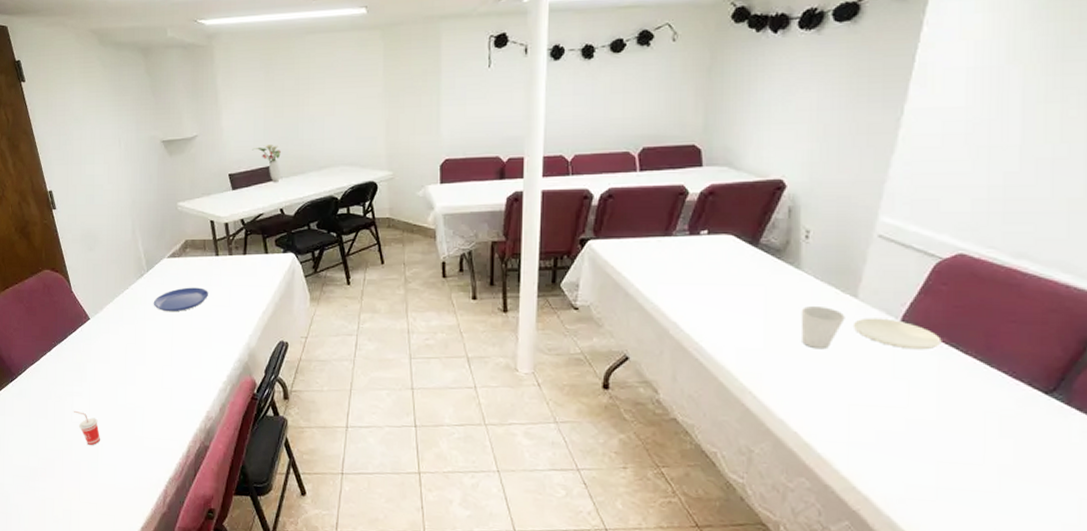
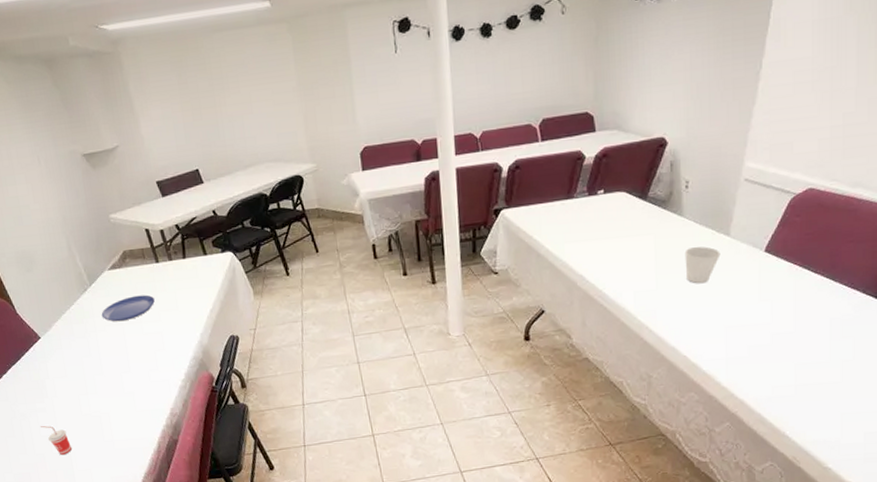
flower arrangement: present [252,144,282,182] -> none [176,147,209,185]
plate: present [852,318,942,350] -> none [726,250,797,275]

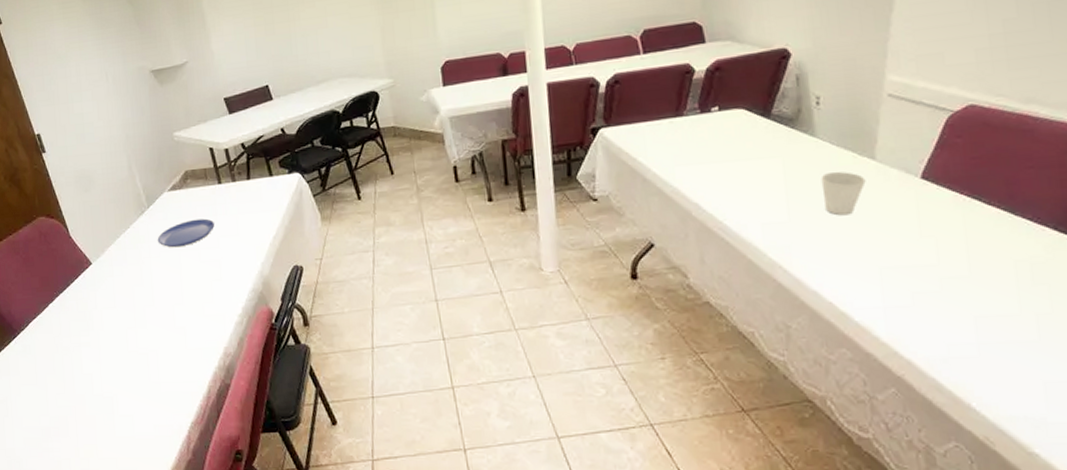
beverage cup: present [40,425,72,455] -> none [82,362,114,397]

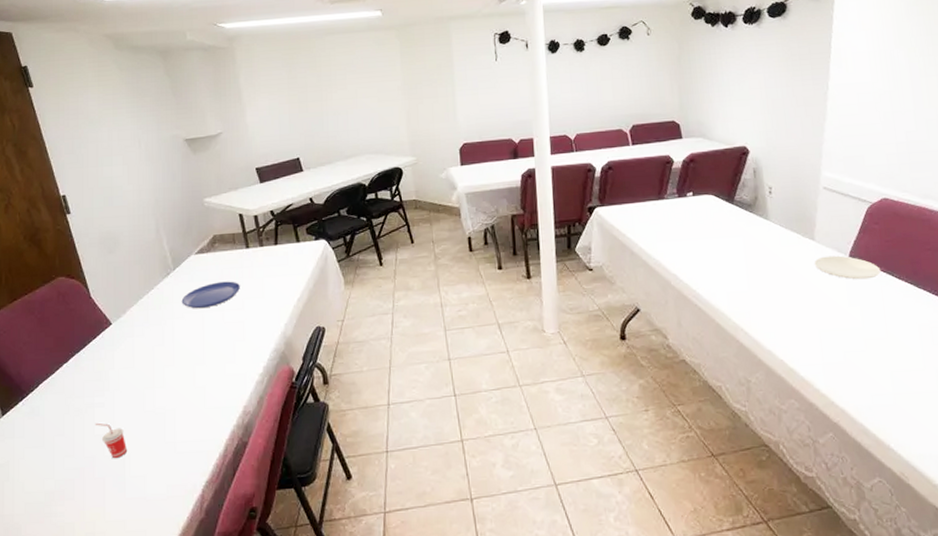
beverage cup: none [82,362,114,397] -> present [95,422,127,458]
cup: present [821,172,866,216] -> none [773,250,808,286]
plate: none [874,177,964,206] -> present [814,255,881,280]

